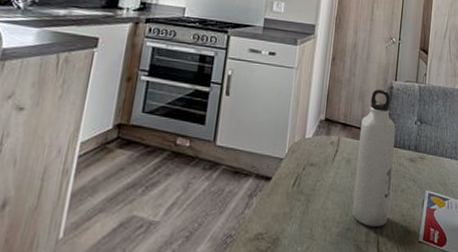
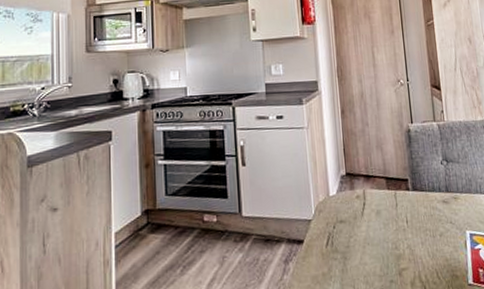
water bottle: present [352,89,396,227] -> none [384,134,431,276]

